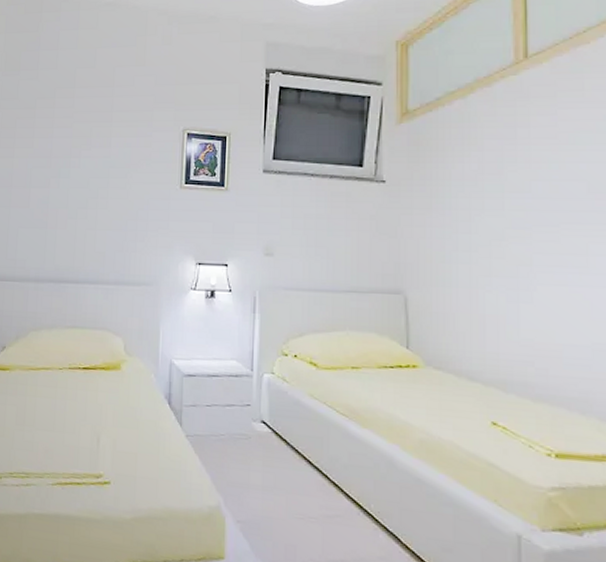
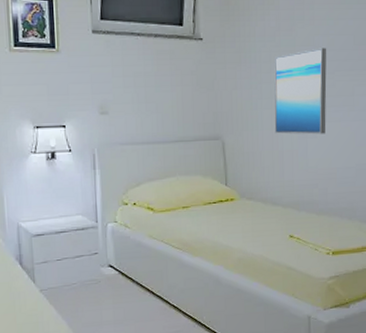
wall art: none [473,195,548,300] -> present [274,48,327,135]

